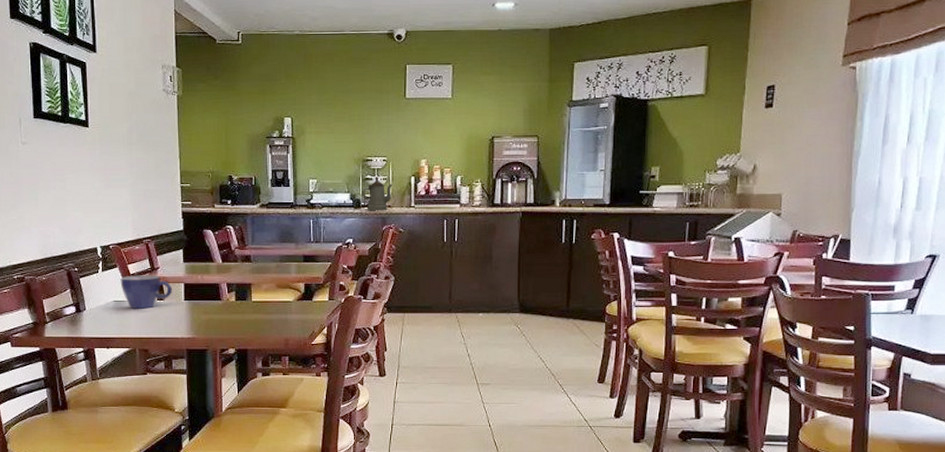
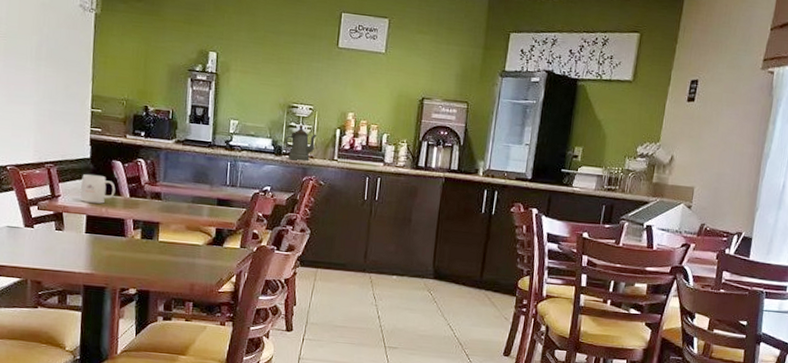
cup: present [120,275,172,309] -> none [16,201,73,238]
mug: none [177,244,209,271] -> present [80,174,116,204]

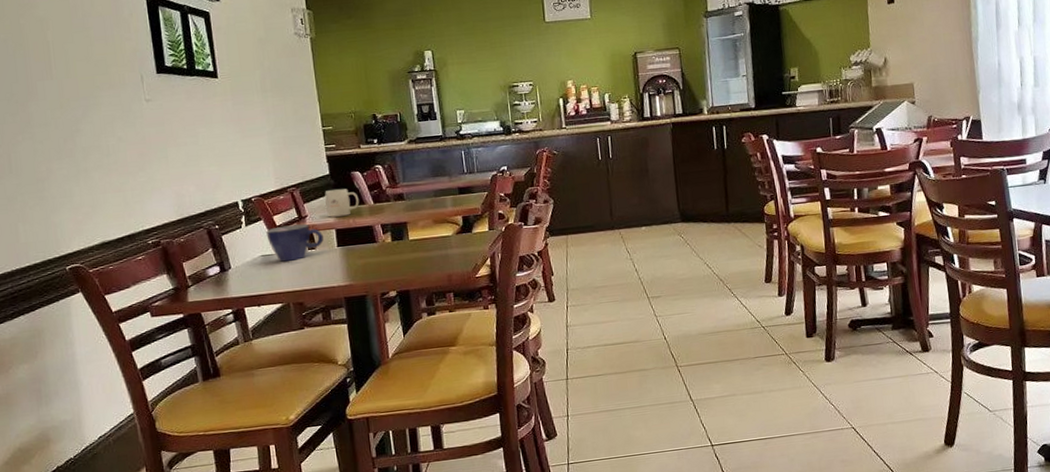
cup: none [16,201,73,238] -> present [266,223,324,262]
coffee pot: present [284,125,317,162] -> none [511,101,542,137]

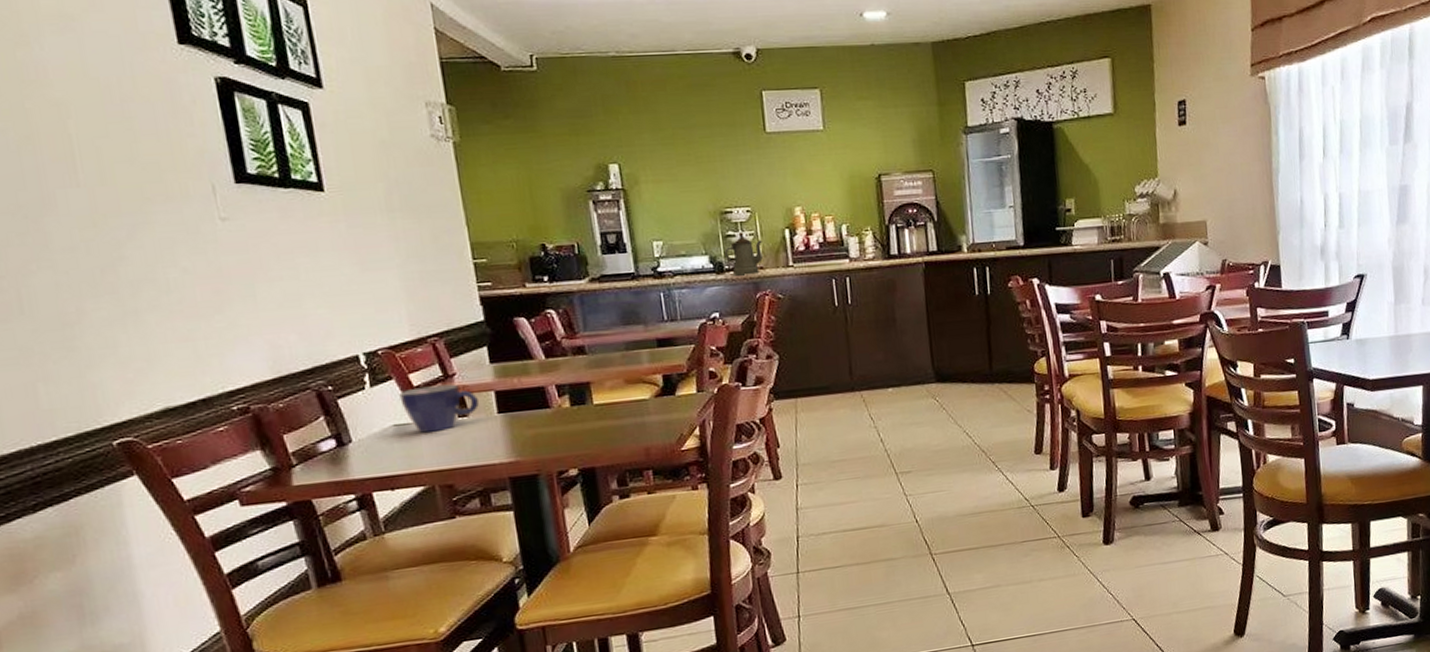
mug: present [325,188,359,217] -> none [478,339,526,376]
coffee pot: none [511,101,542,137] -> present [723,232,763,276]

